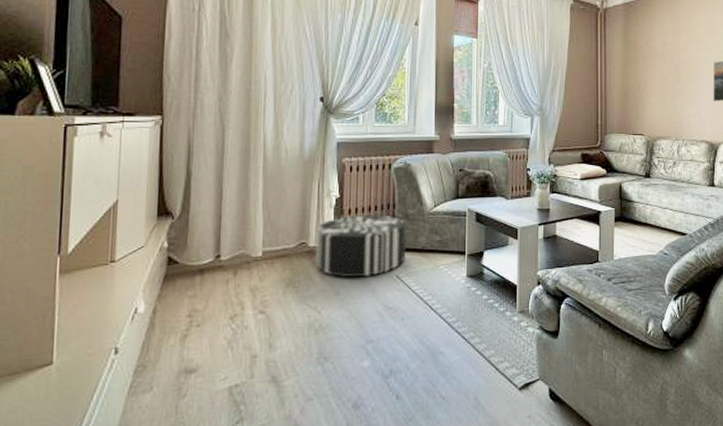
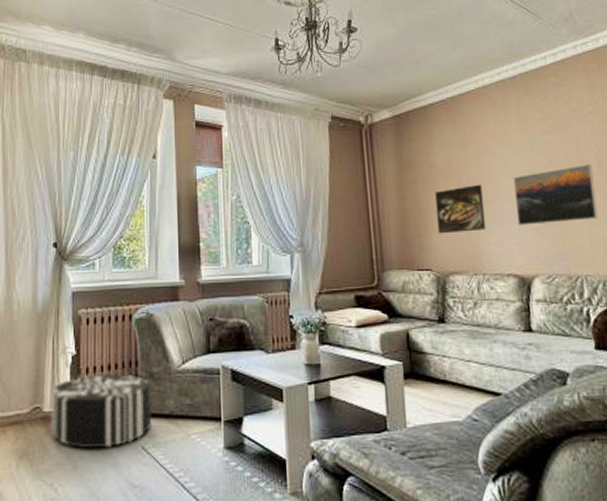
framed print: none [651,66,689,106] -> present [435,184,486,234]

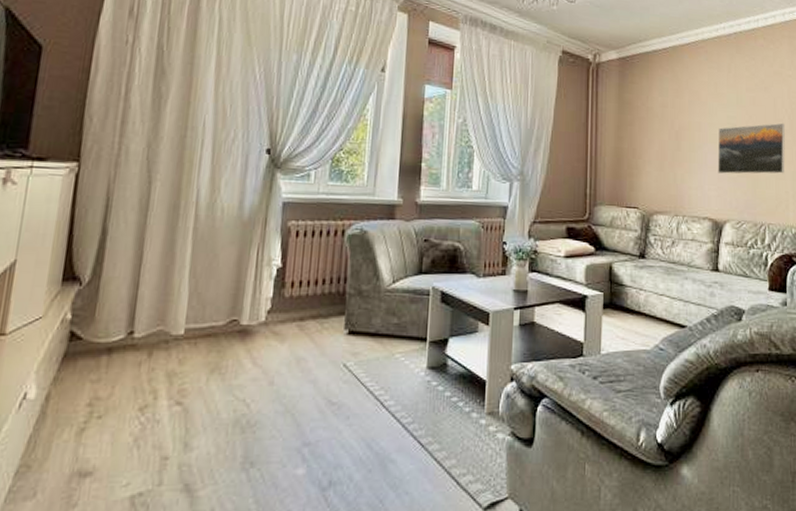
pouf: present [51,374,151,449] -> none [248,289,359,365]
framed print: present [435,184,486,234] -> none [648,131,691,176]

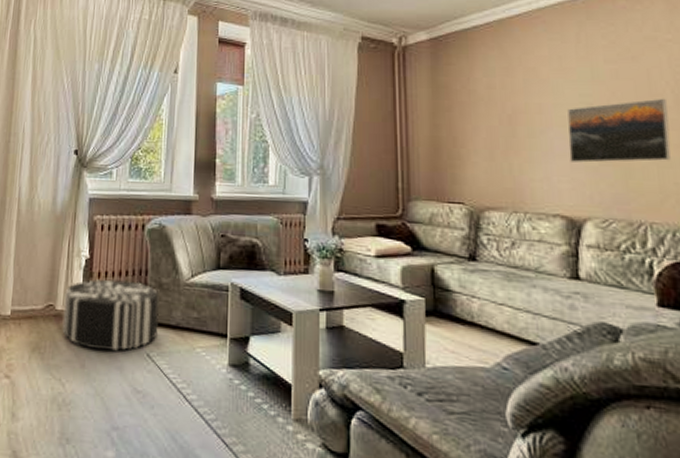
pouf: none [248,289,359,365] -> present [62,279,159,351]

